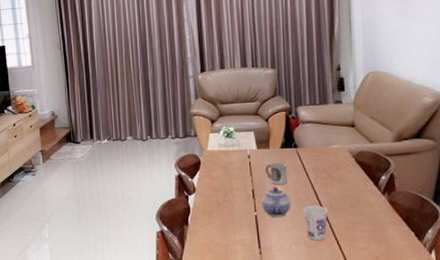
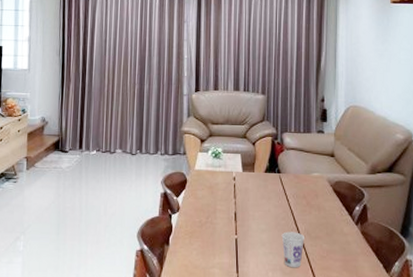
teapot: present [261,187,291,217] -> none [243,210,271,242]
cup: present [264,162,288,185] -> none [248,186,270,209]

